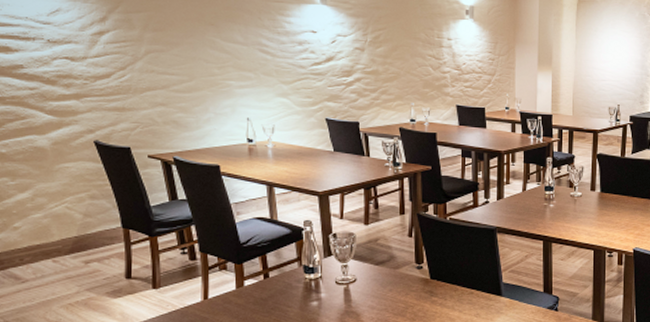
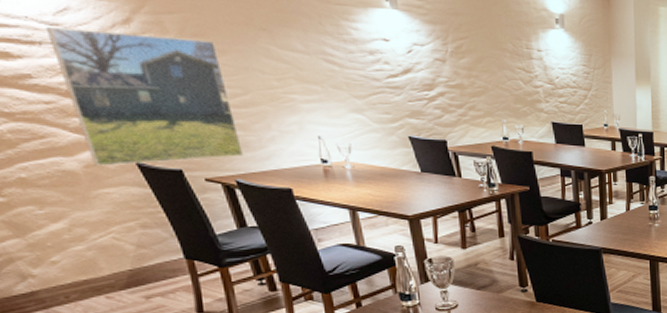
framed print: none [39,26,183,144] -> present [45,27,244,166]

